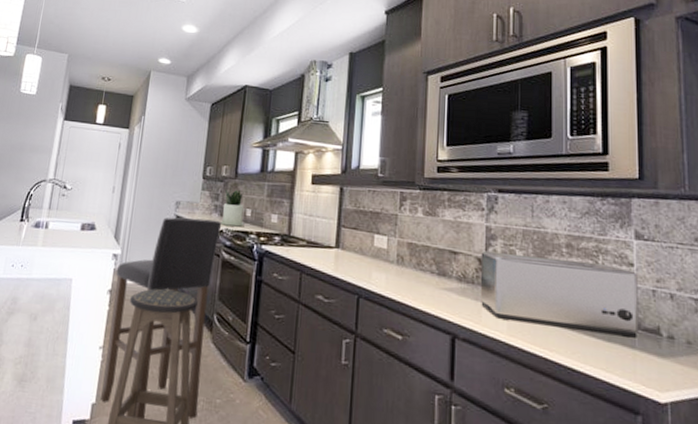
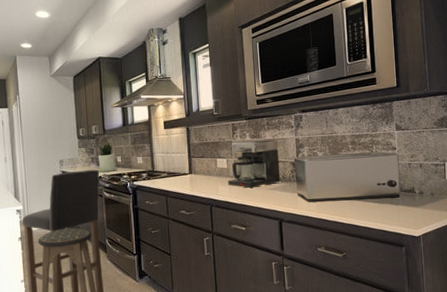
coffee maker: none [385,216,461,283] -> present [228,139,281,188]

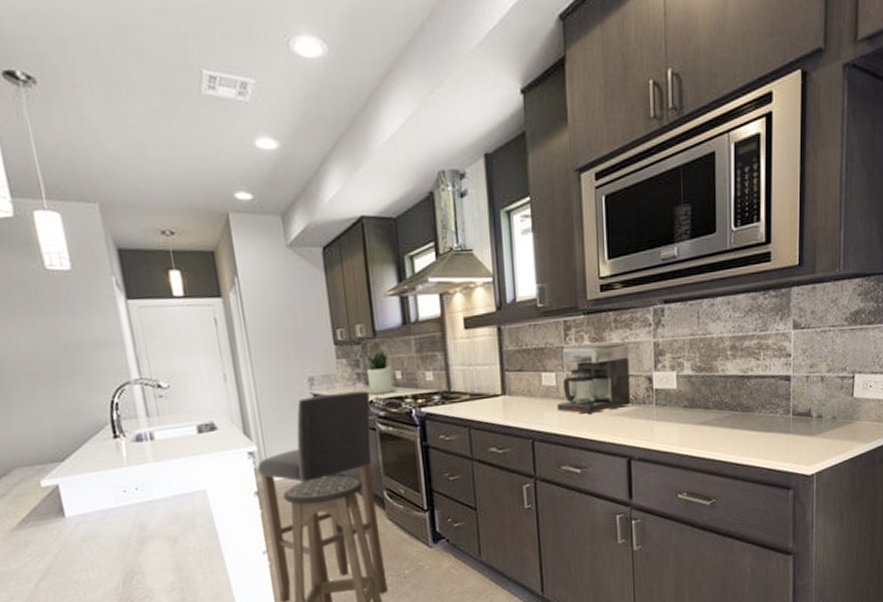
toaster: present [294,151,401,203] -> none [650,360,794,434]

